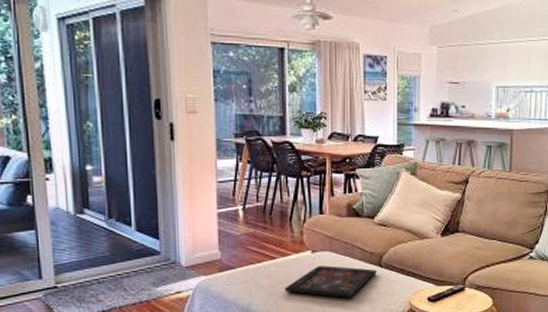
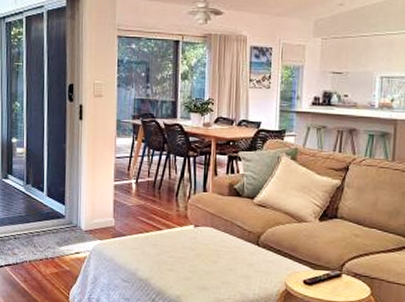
decorative tray: present [284,265,377,298] -> none [168,240,254,272]

